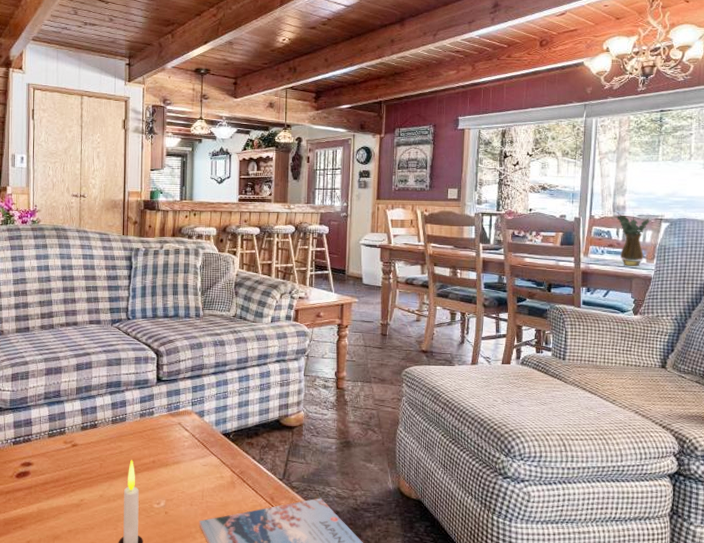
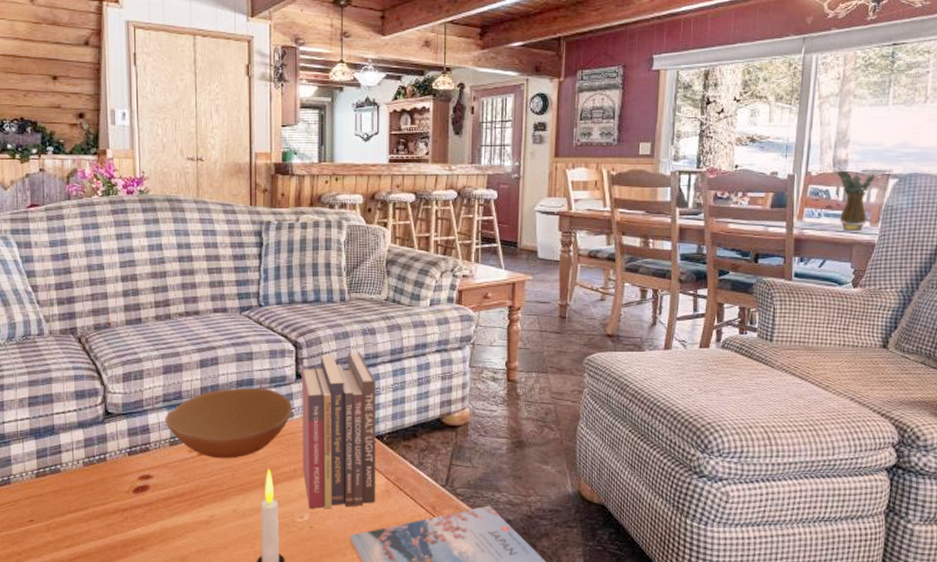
bowl: none [45,389,154,450] -> present [165,388,293,459]
books: none [160,360,225,497] -> present [302,351,377,510]

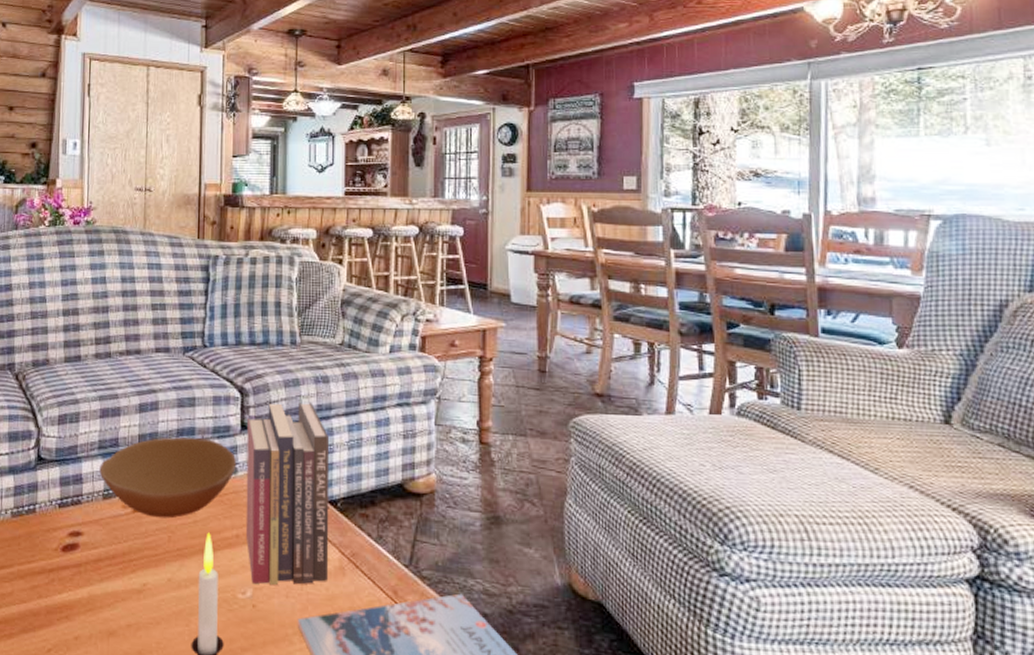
vase: present [837,167,875,231] -> none [863,206,912,281]

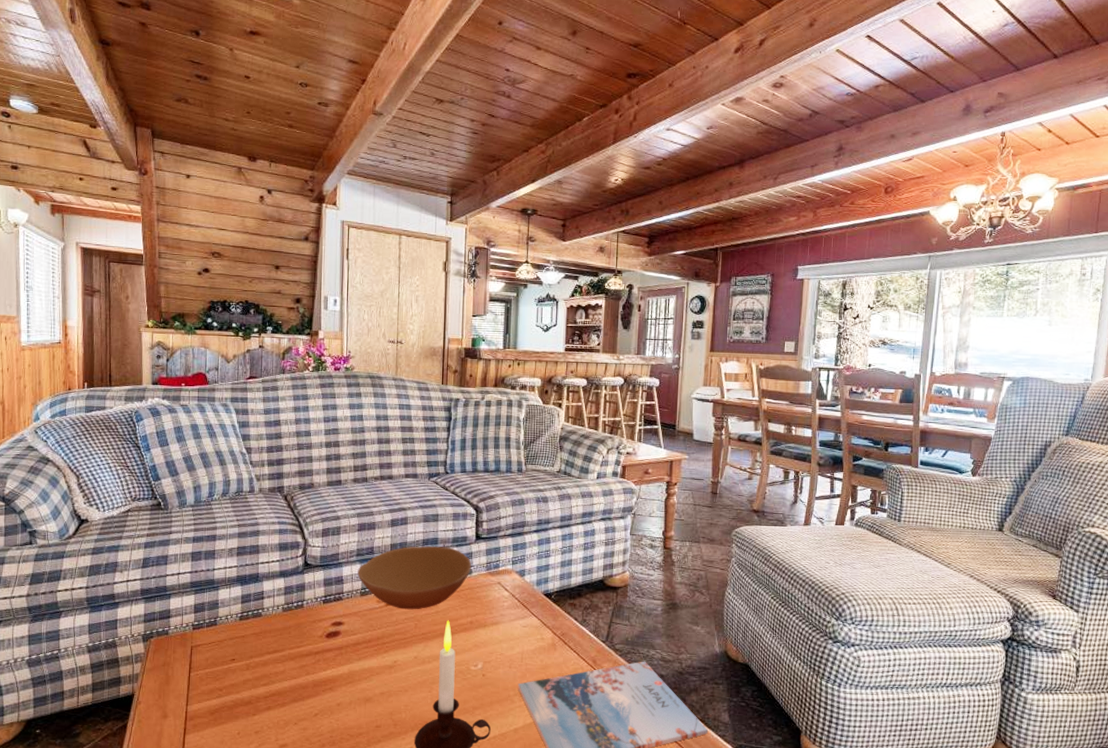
books: present [245,401,330,586] -> none [478,517,547,660]

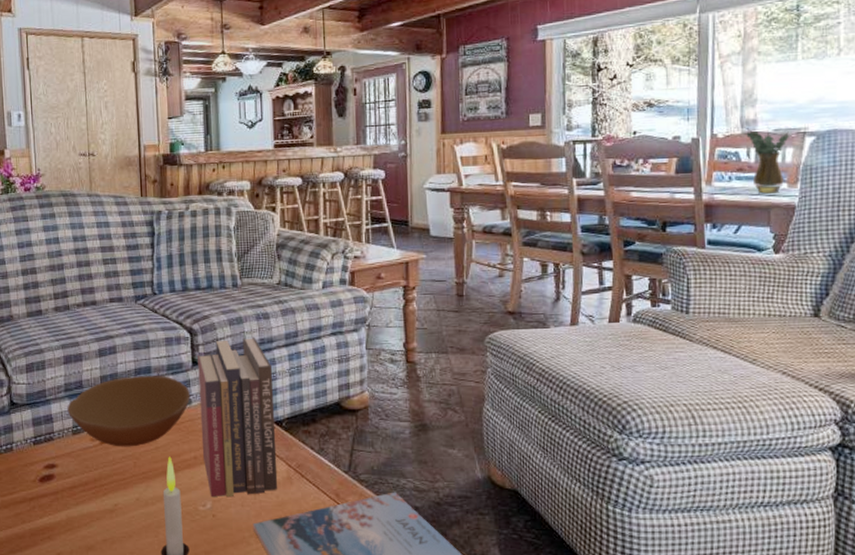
books: none [478,517,547,660] -> present [197,336,278,498]
vase: none [958,369,992,426] -> present [746,128,789,194]

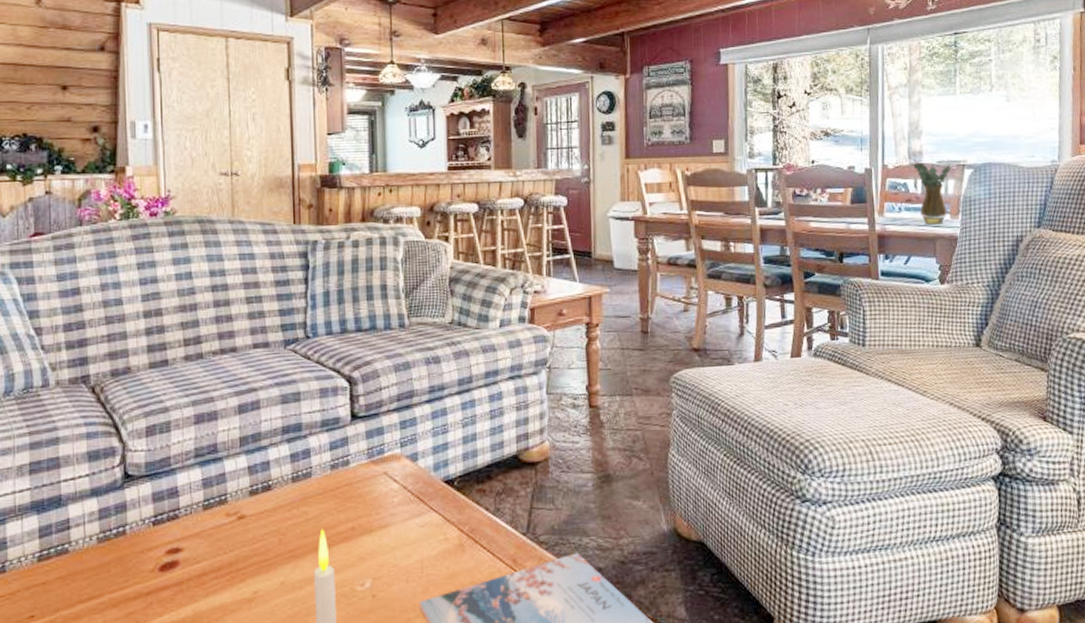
bowl: present [67,376,191,447] -> none [197,433,349,522]
books: present [197,336,278,498] -> none [357,384,449,573]

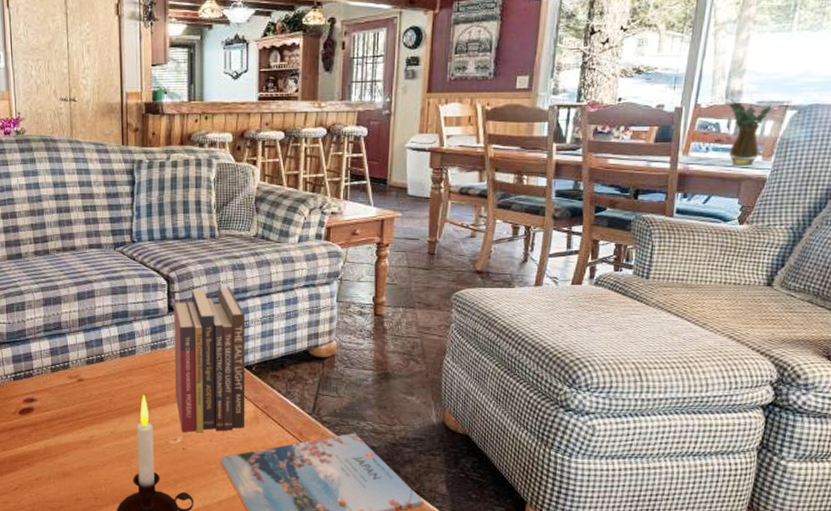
books: none [357,384,449,573] -> present [174,286,246,433]

